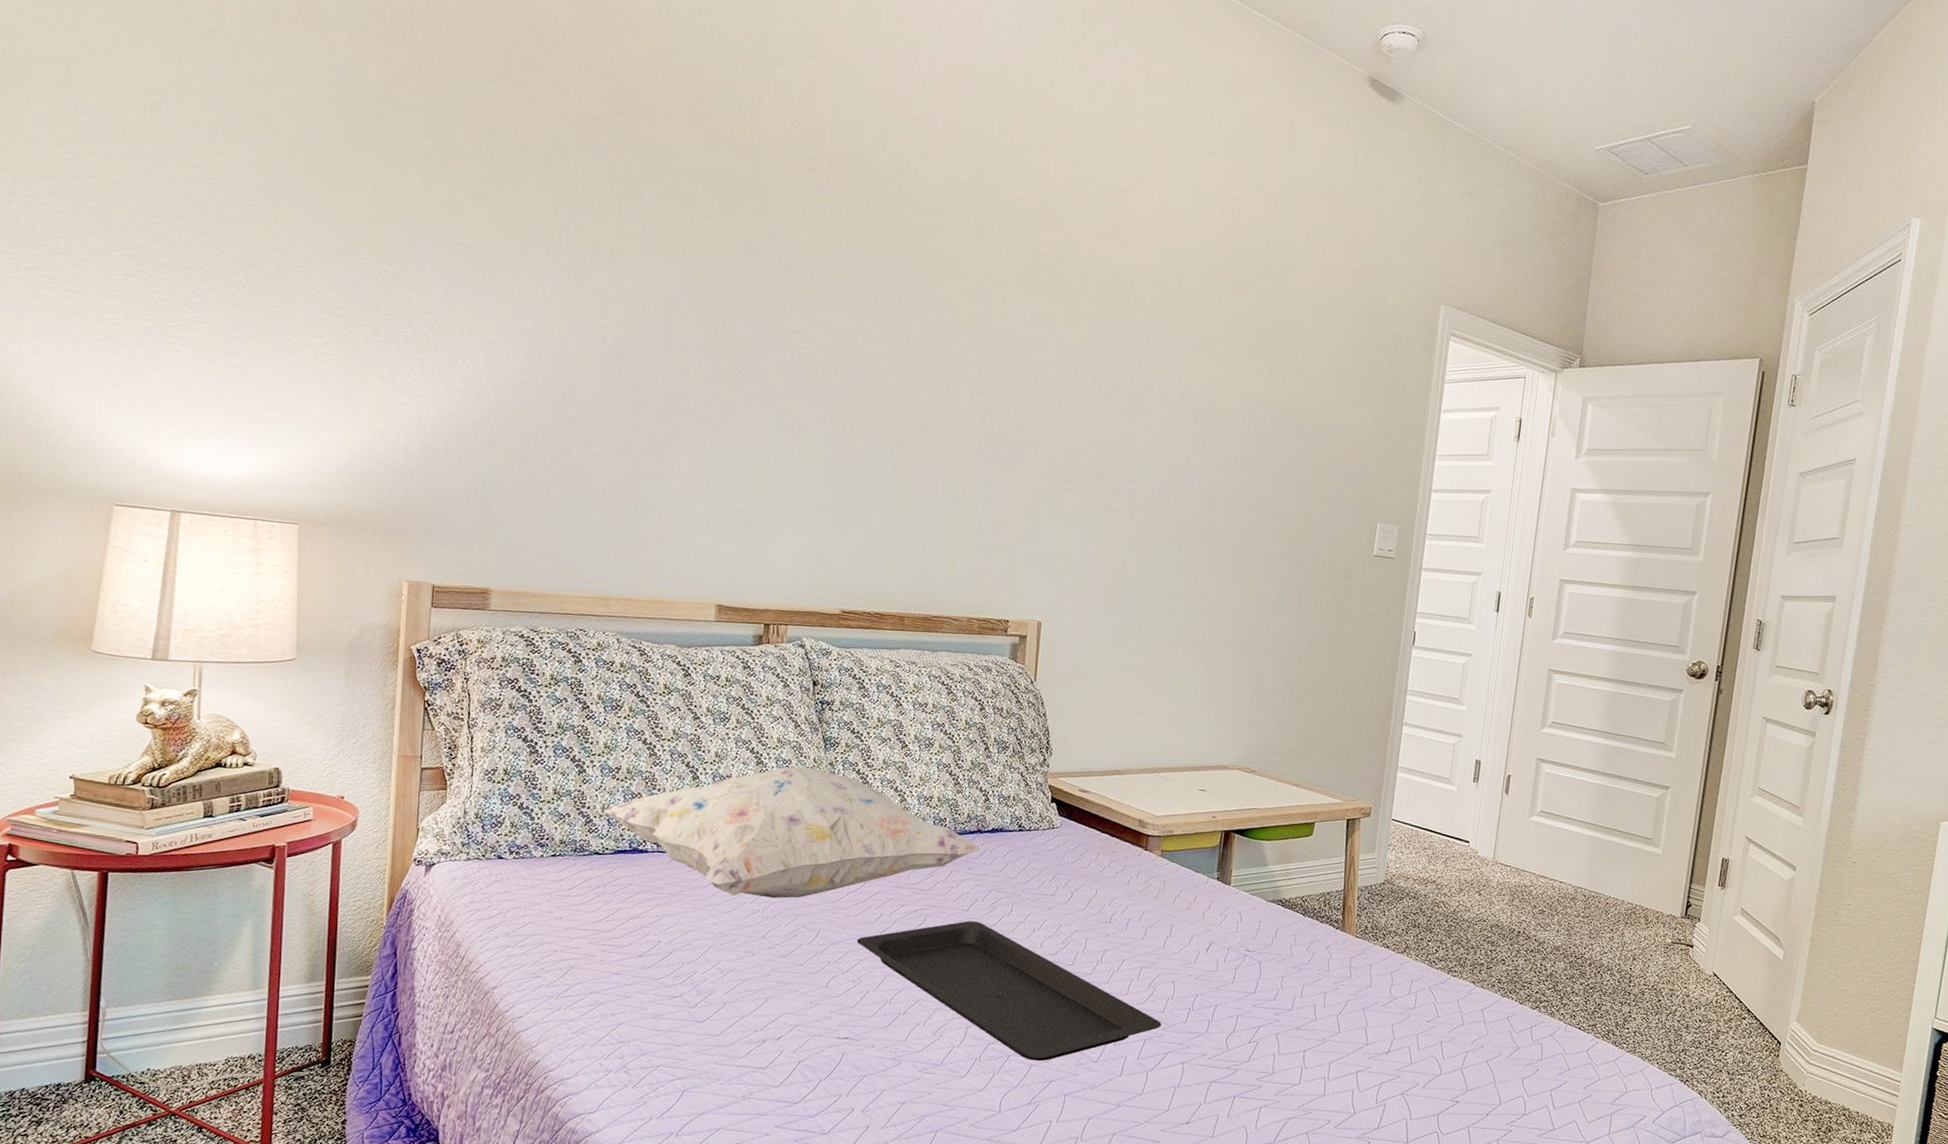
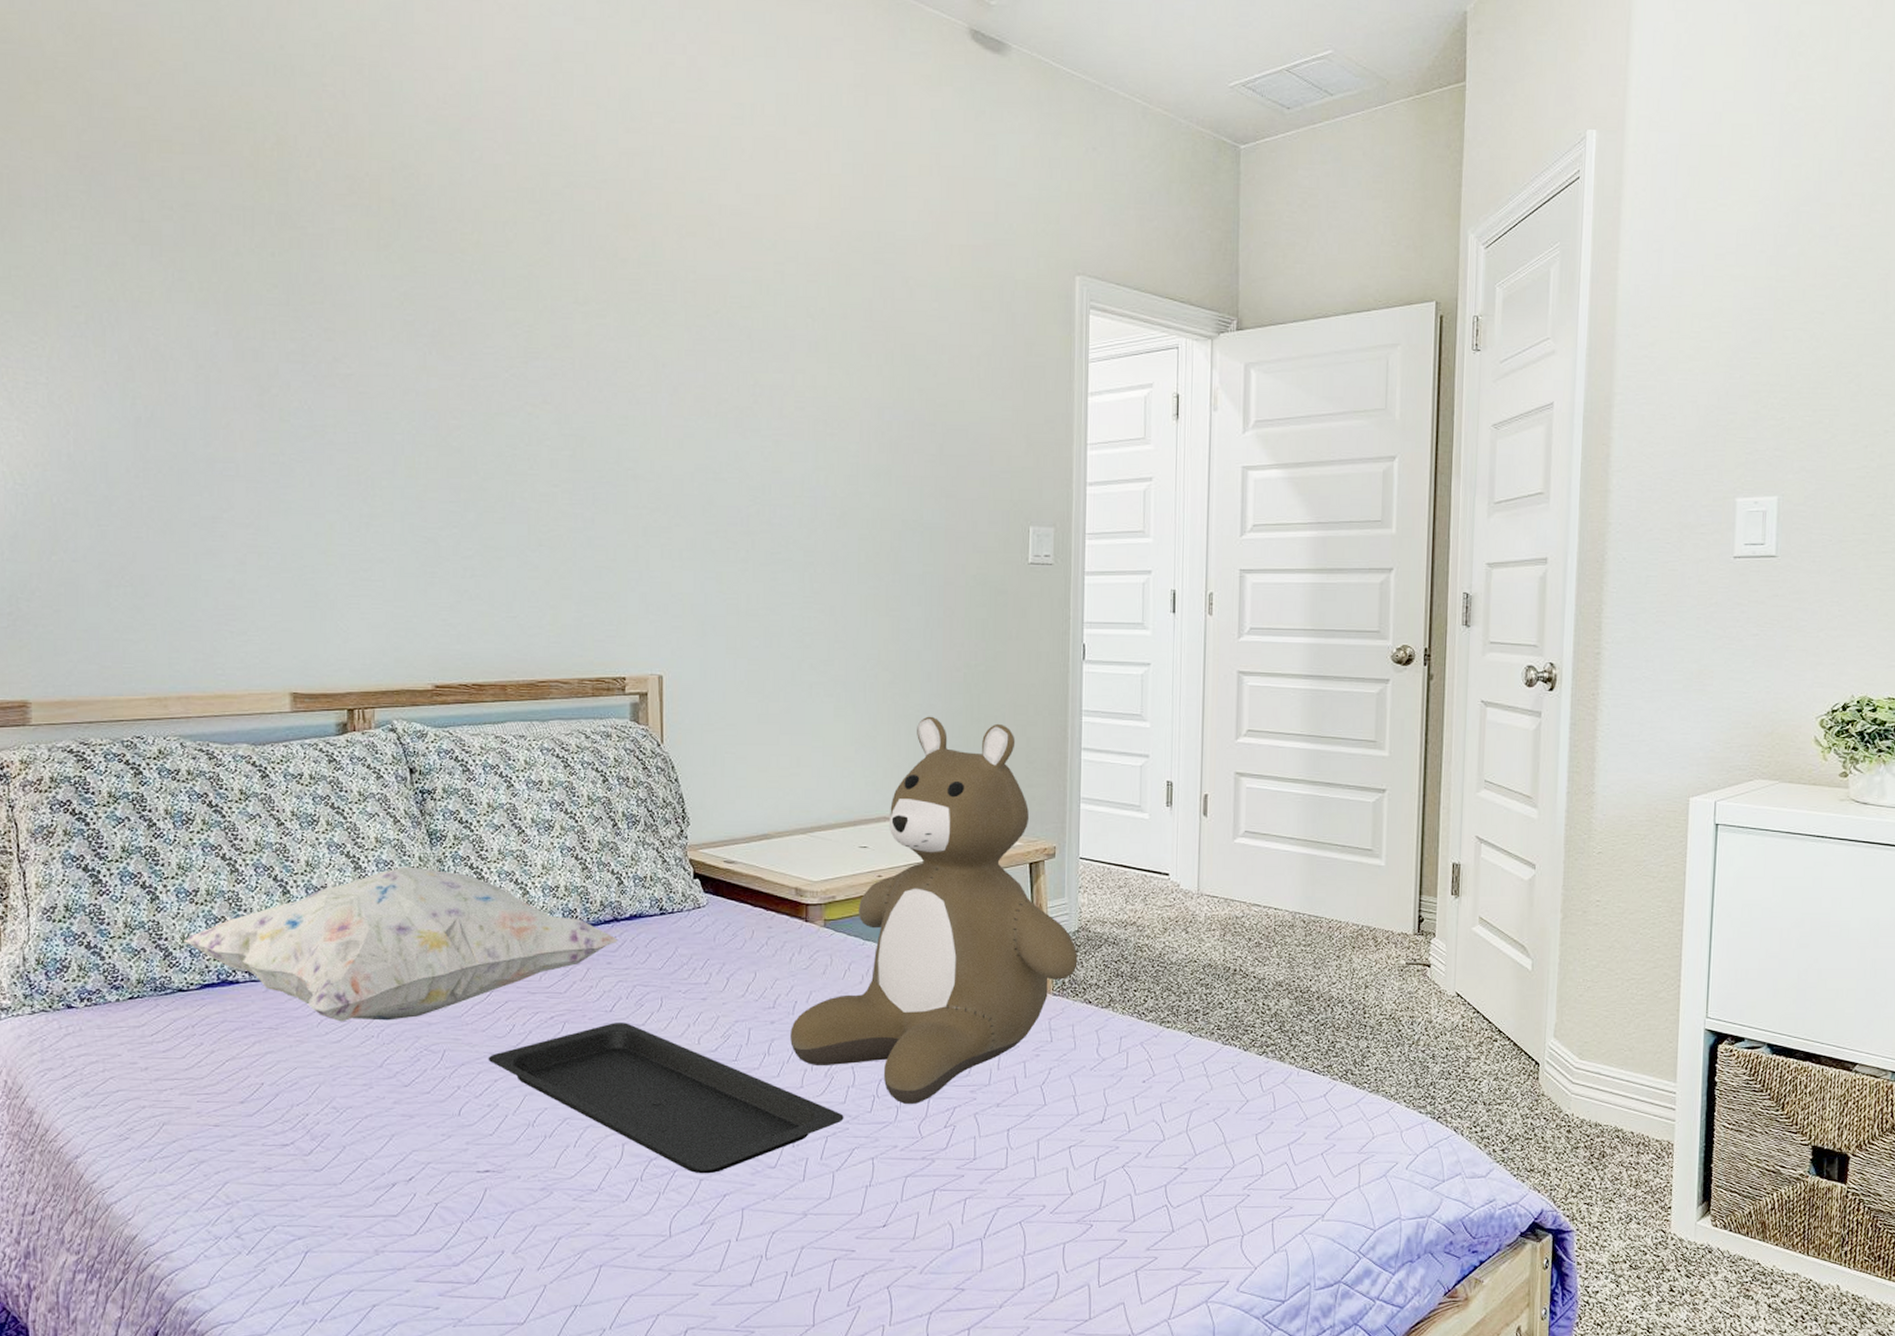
teddy bear: none [1121,681,1382,1020] -> present [790,716,1078,1104]

